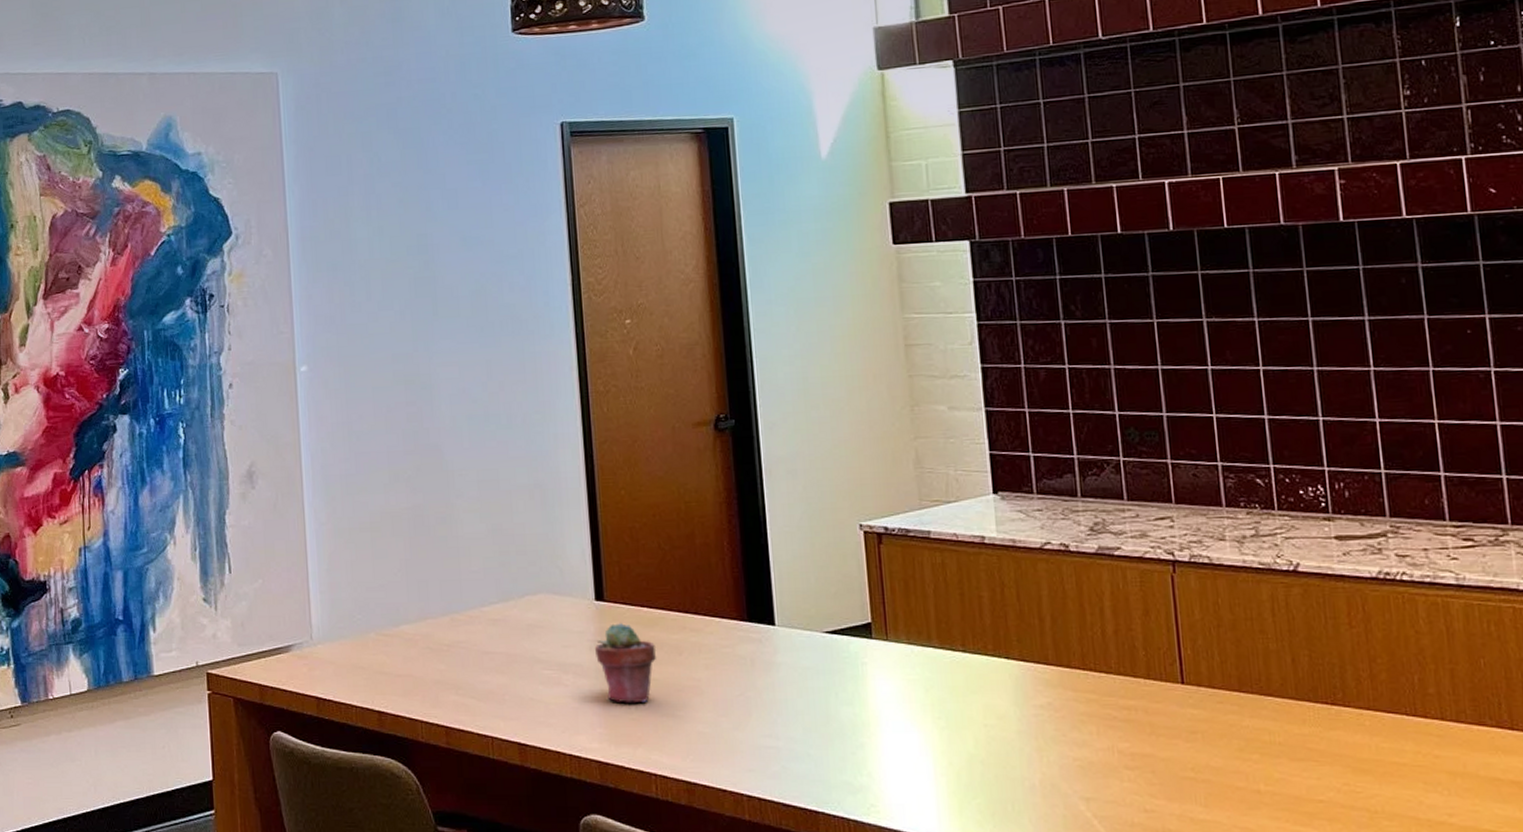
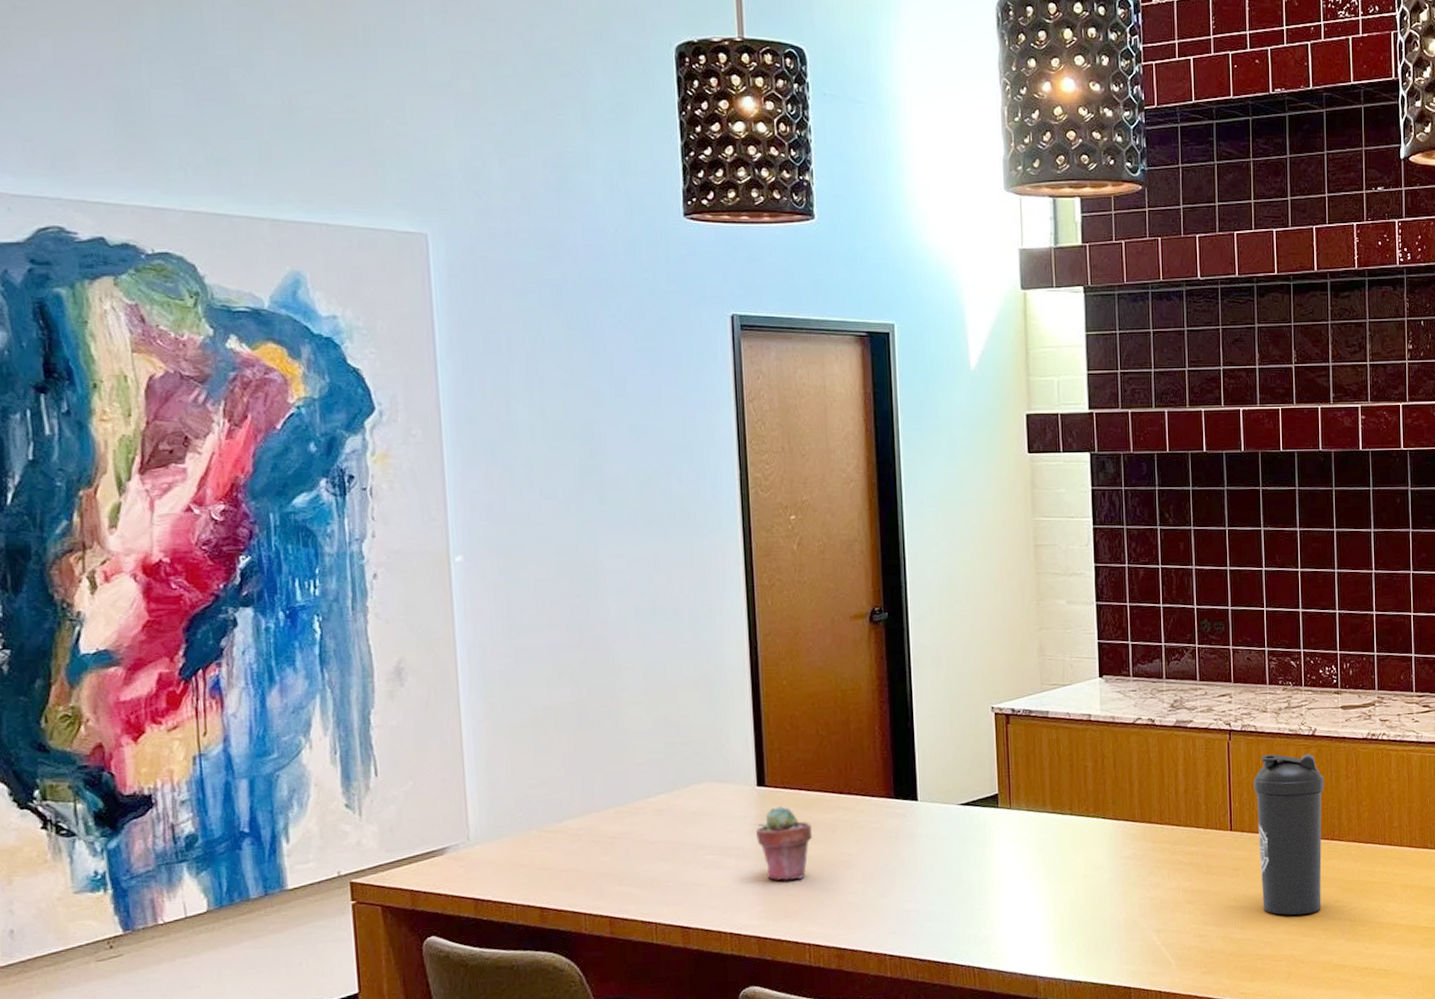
water bottle: none [1211,592,1323,797] -> present [1253,754,1325,916]

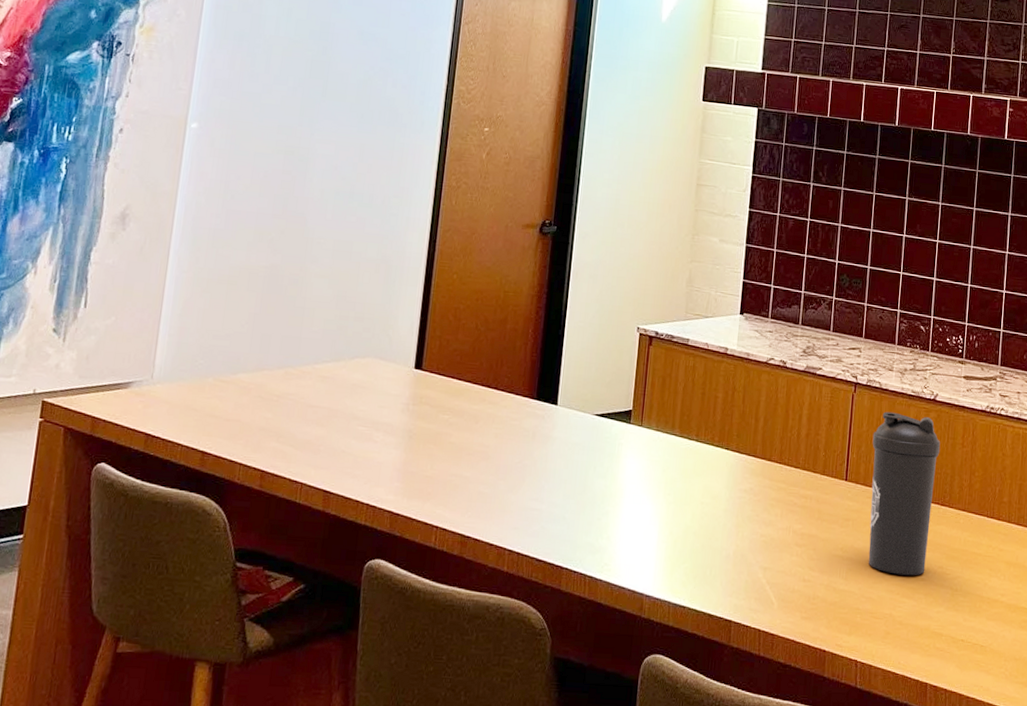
potted succulent: present [755,805,813,881] -> none [405,390,458,463]

